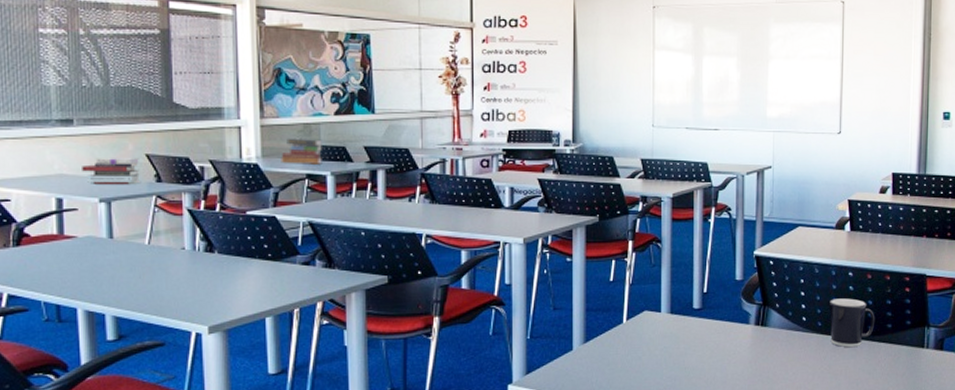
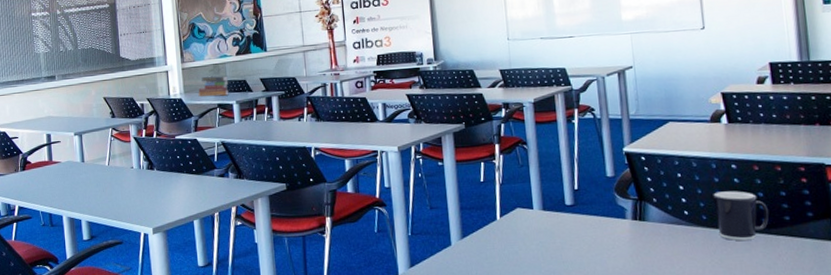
books: present [82,158,140,186] -> none [62,101,101,122]

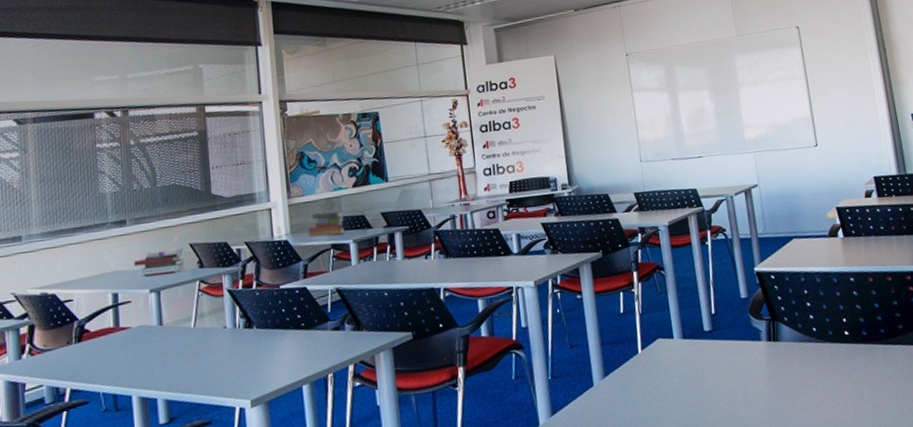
books: none [62,101,101,122] -> present [134,248,185,277]
mug: present [713,191,770,241] -> none [836,303,886,354]

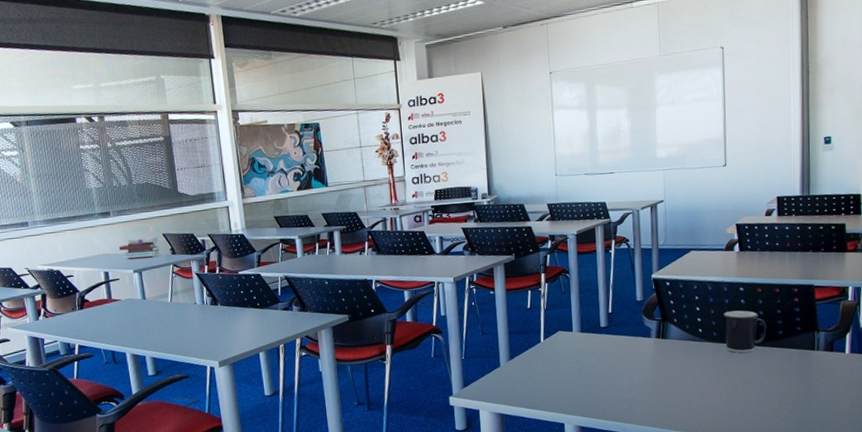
books: present [308,211,345,237] -> none [260,211,291,232]
mug: none [836,303,886,354] -> present [723,310,767,354]

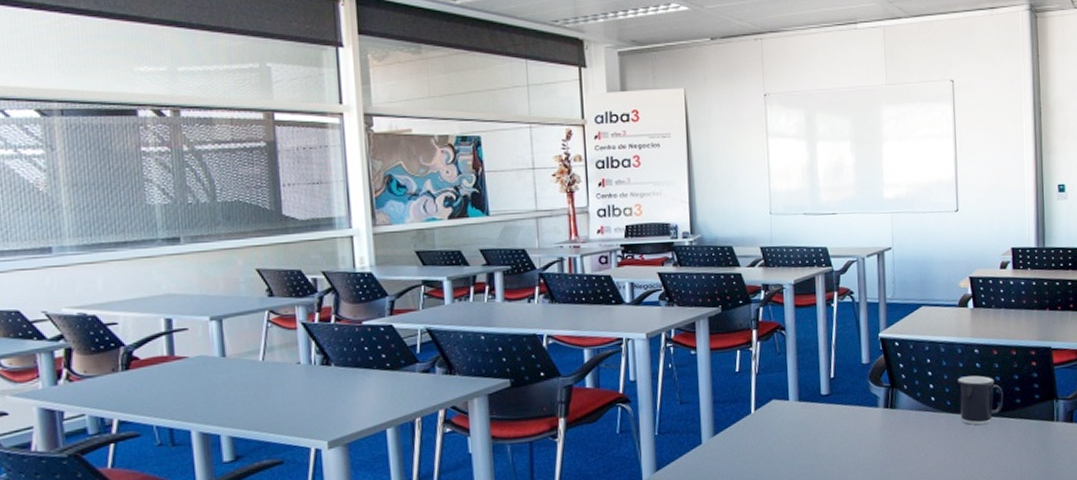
books: present [119,237,160,259] -> none [191,273,251,303]

